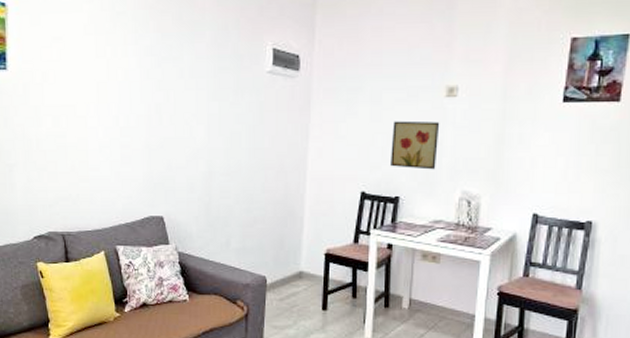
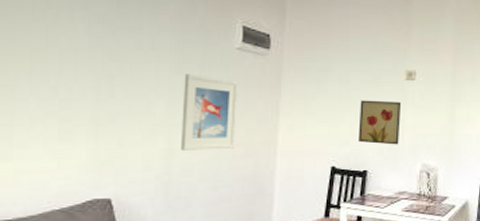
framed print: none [218,100,270,174] -> present [180,74,239,150]

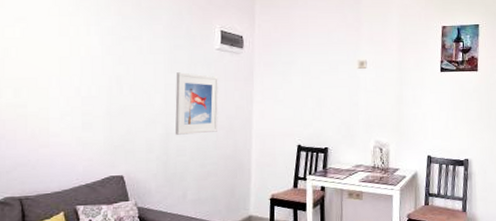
wall art: present [358,100,402,145] -> none [319,87,356,125]

